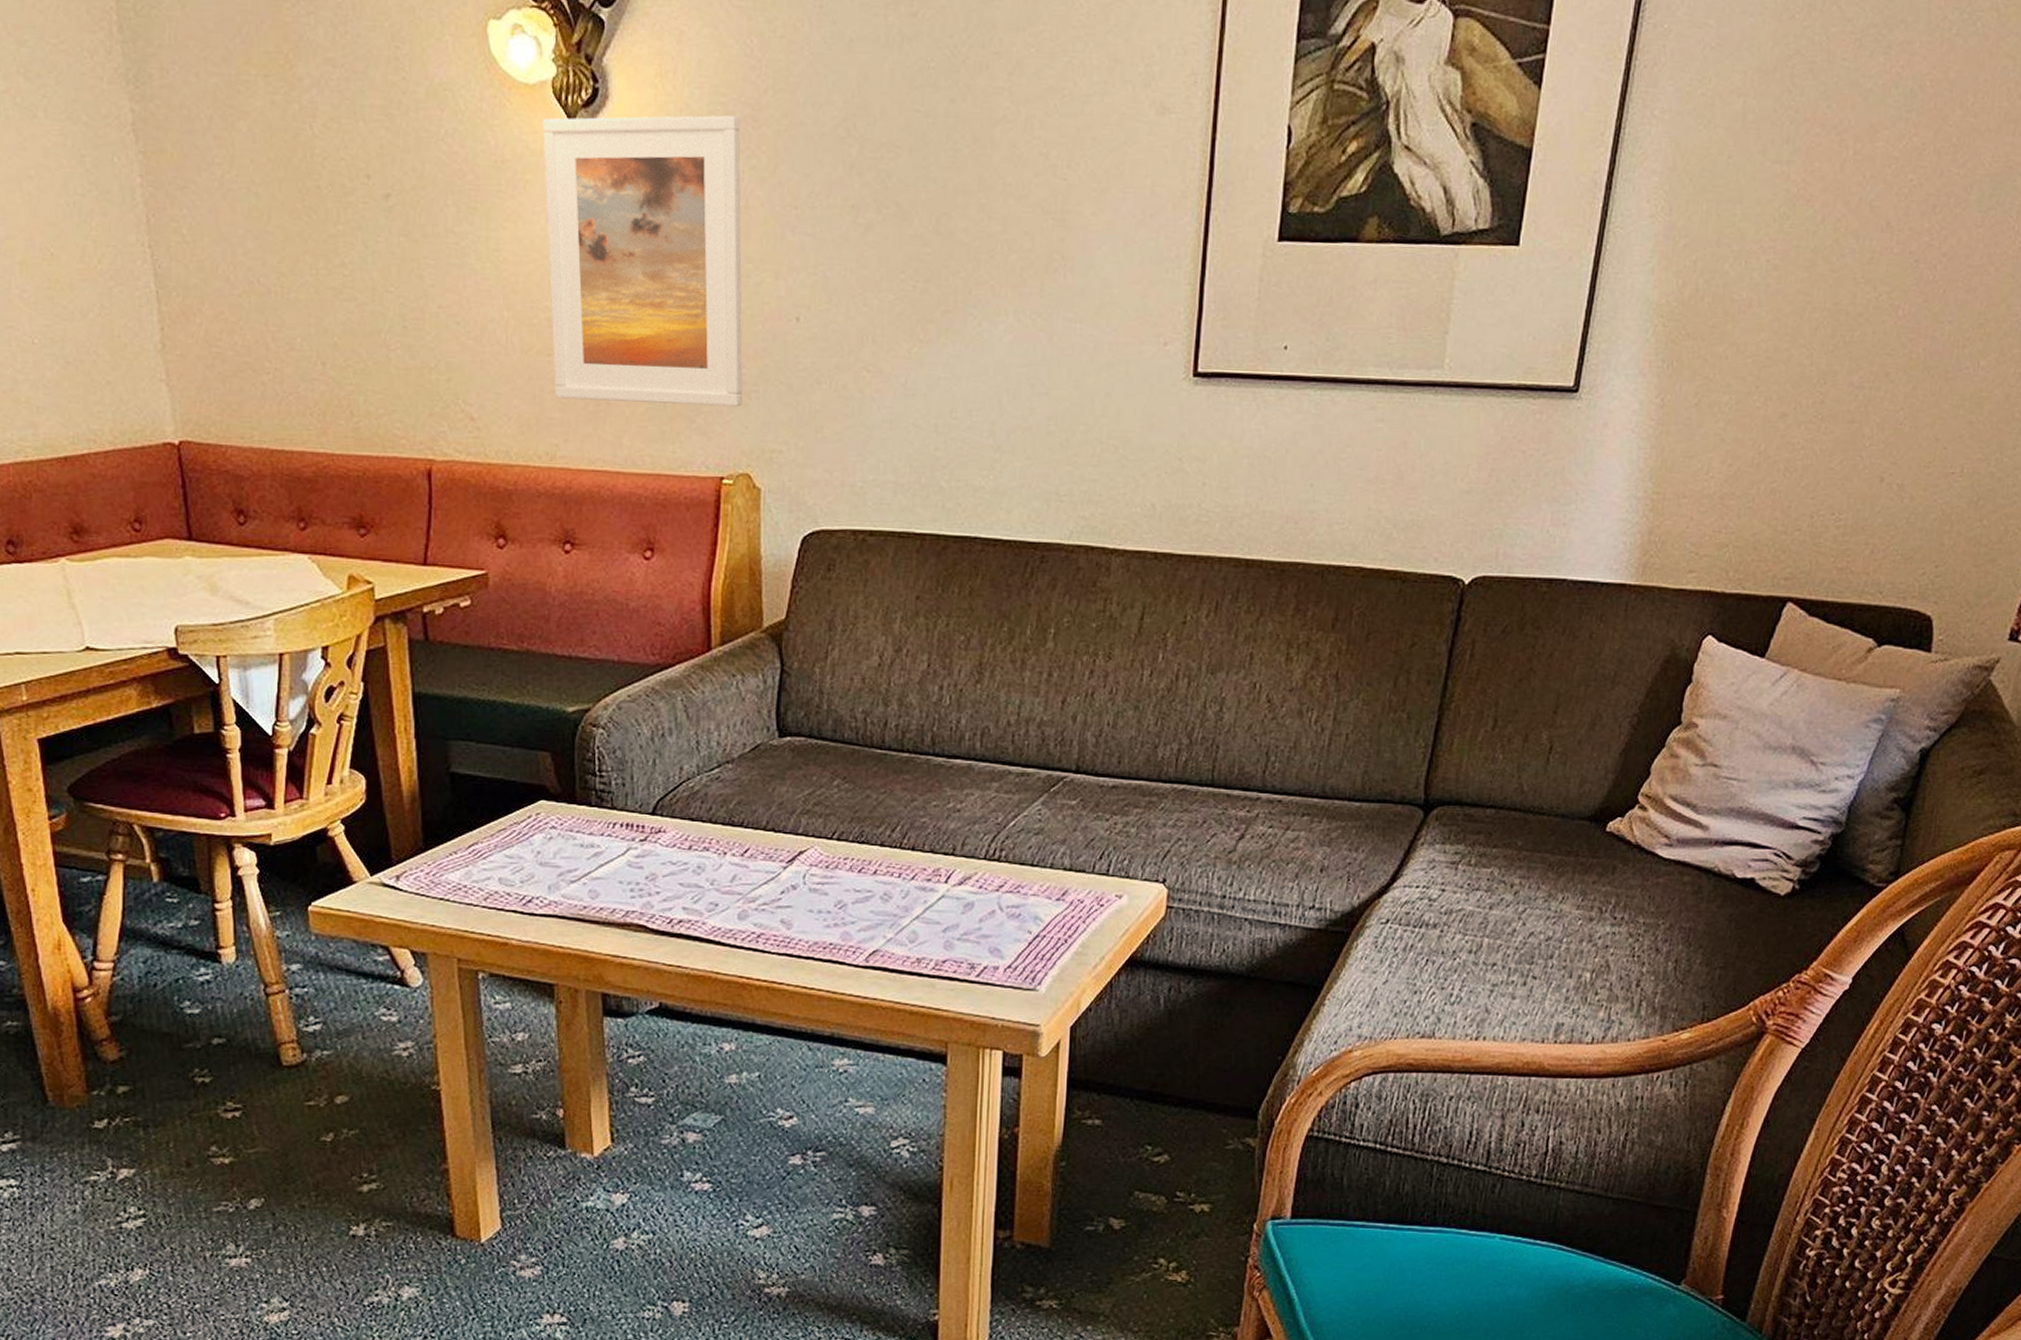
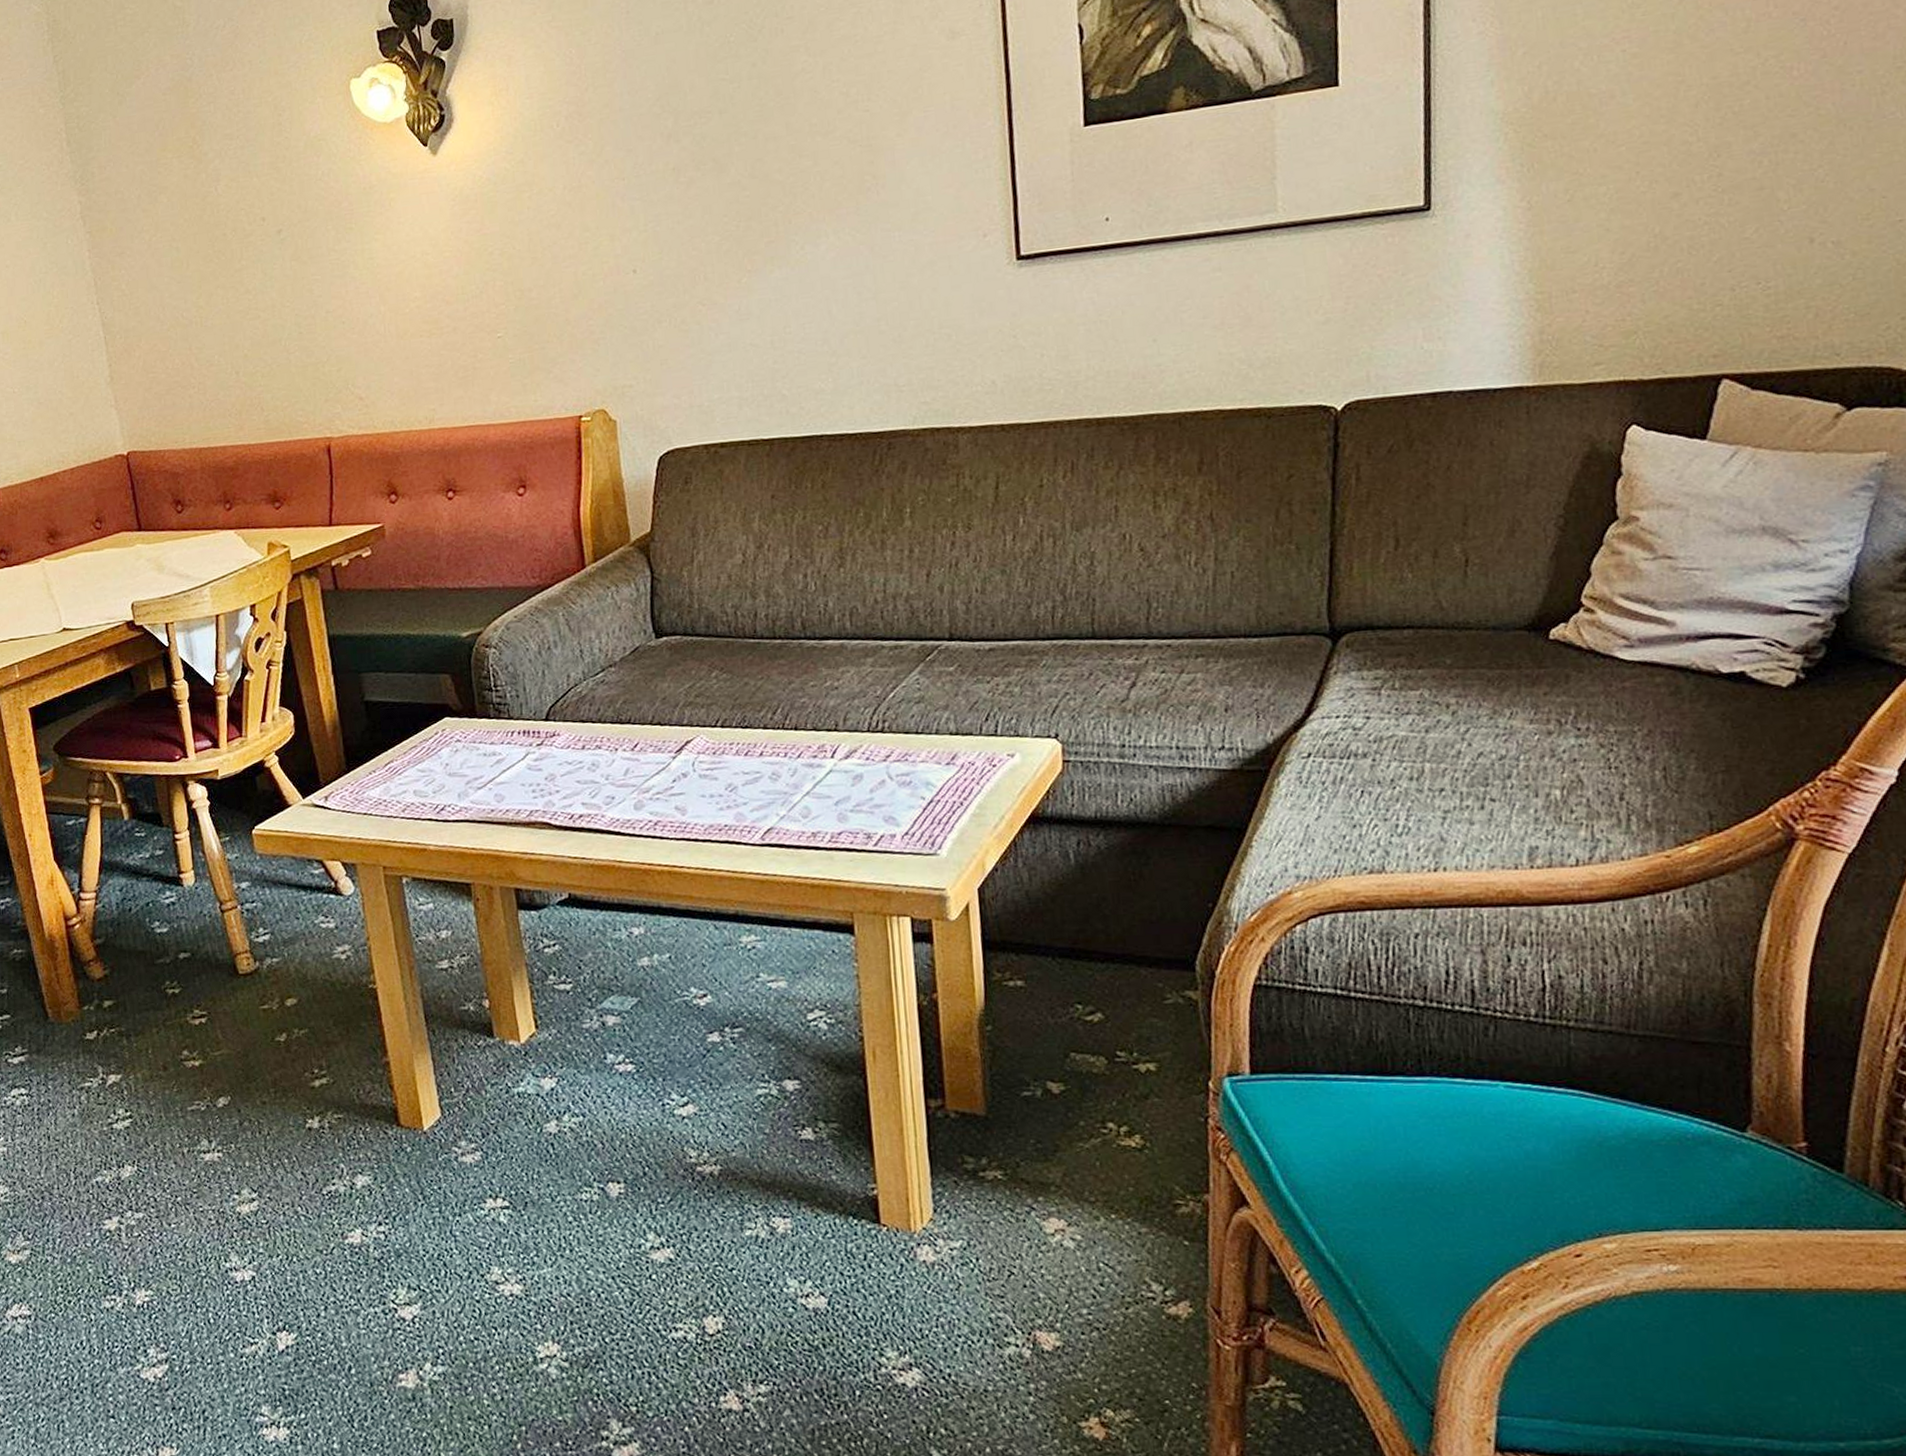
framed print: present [542,115,743,407] -> none [400,114,592,371]

